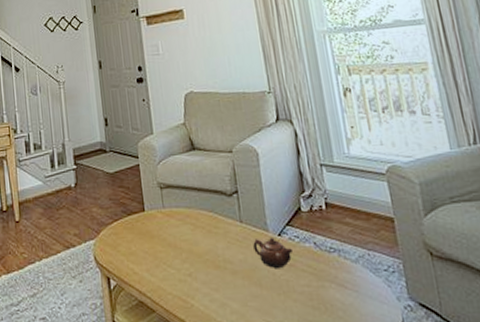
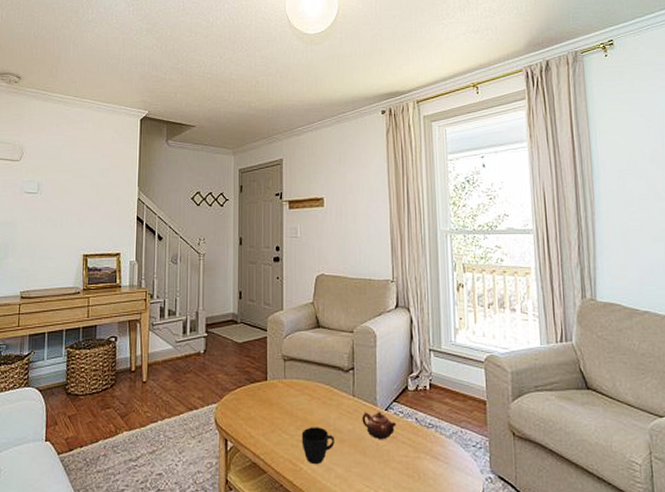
cup: none [188,258,226,301] -> present [301,427,335,465]

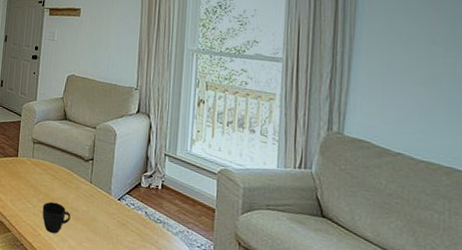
teapot: present [362,411,397,440] -> none [96,198,128,225]

